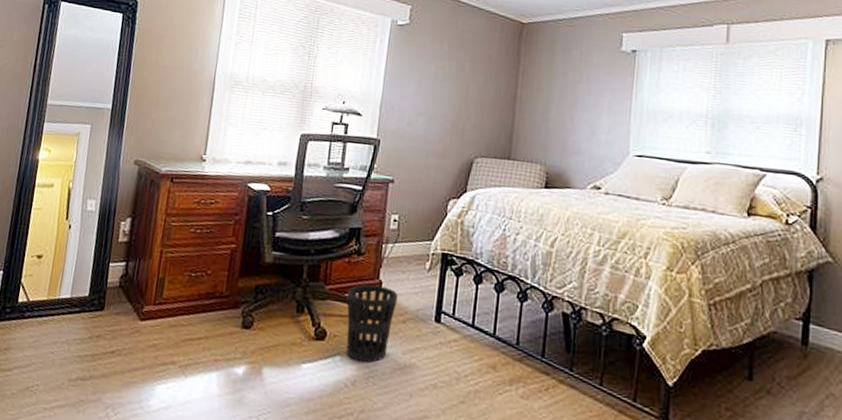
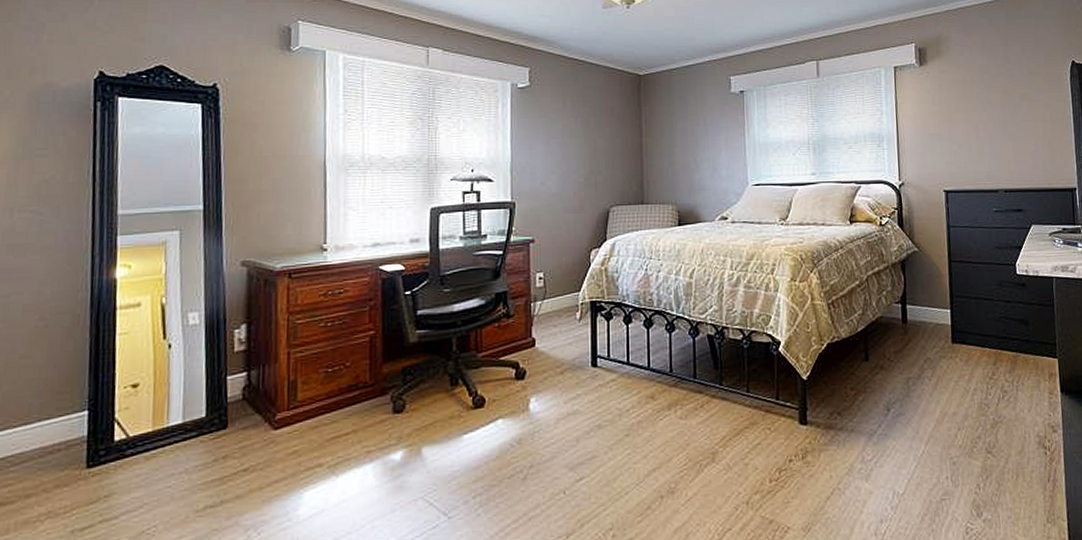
wastebasket: present [346,285,398,363] -> none [501,343,553,420]

